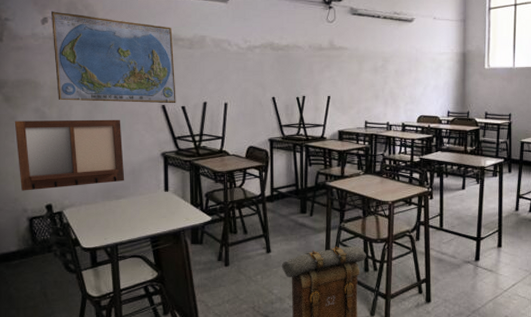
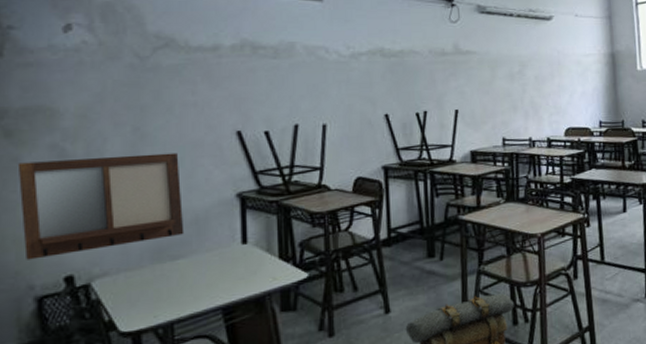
world map: present [50,11,176,104] -> none [77,15,257,132]

